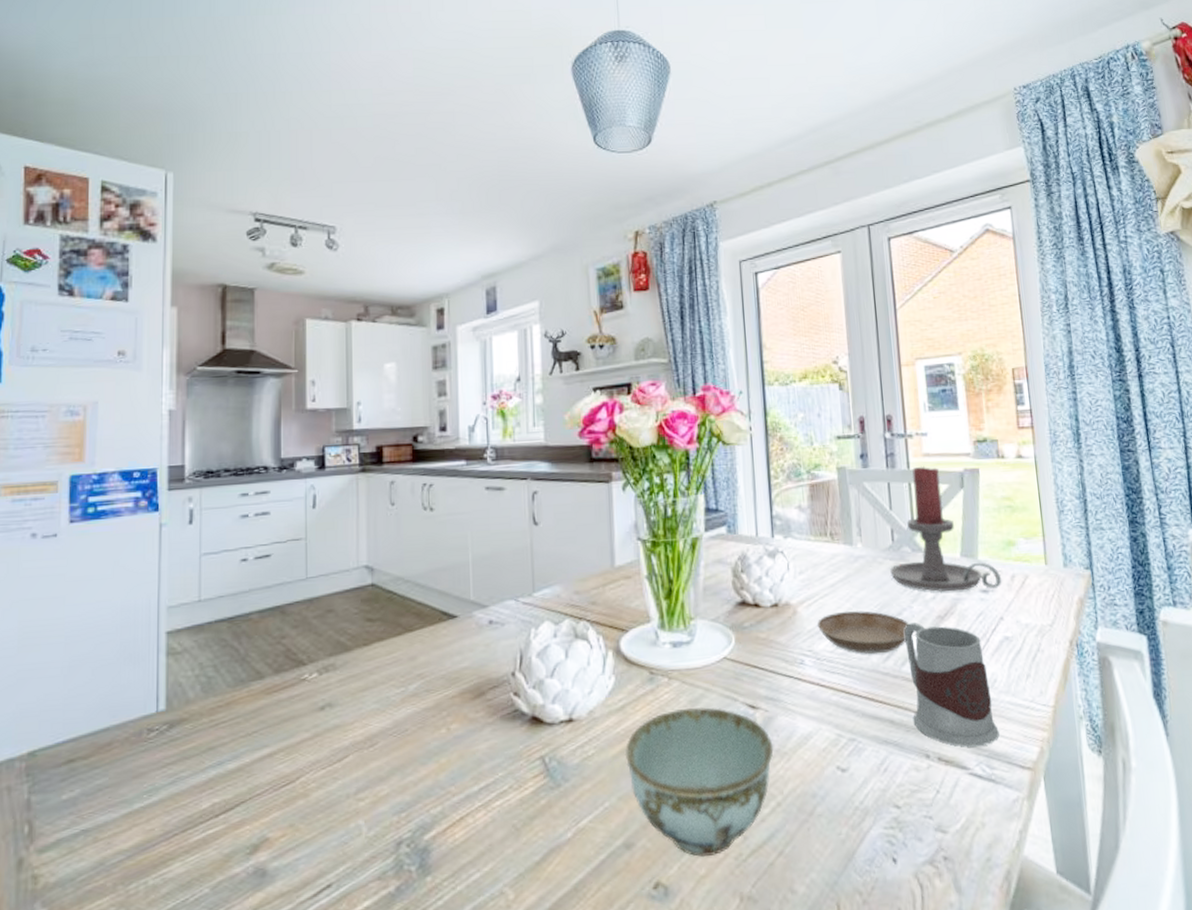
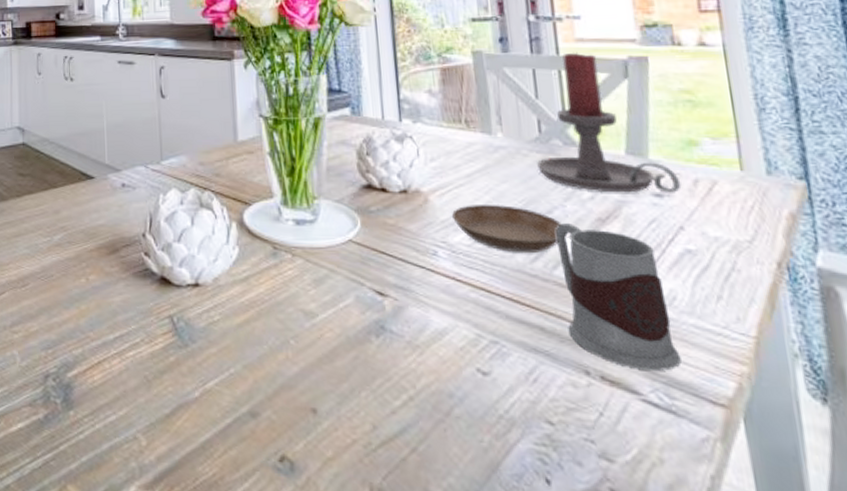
bowl: present [625,706,774,858] -> none [249,287,405,440]

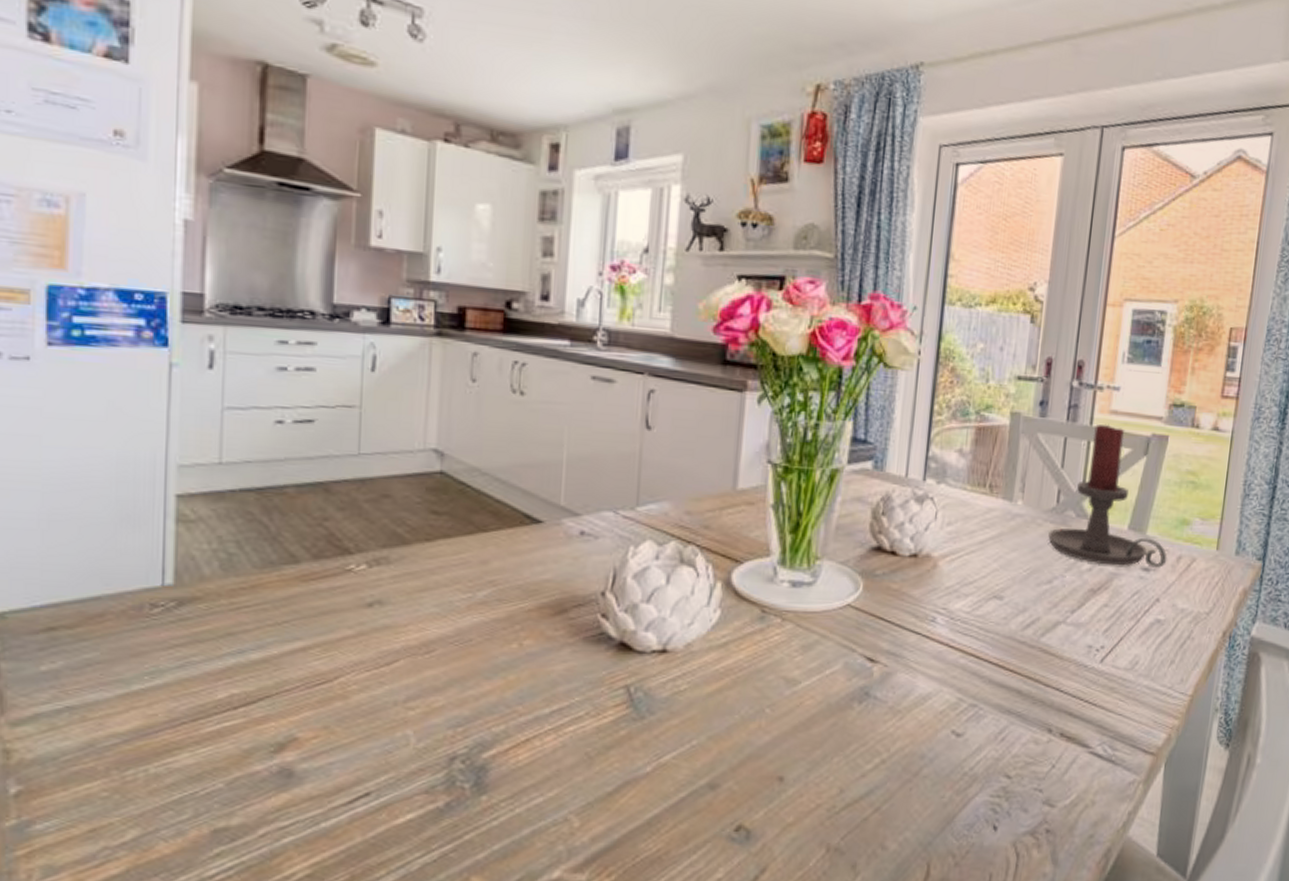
saucer: present [452,204,562,254] -> none [958,572,1058,621]
mug: present [555,223,681,371] -> none [1042,593,1131,726]

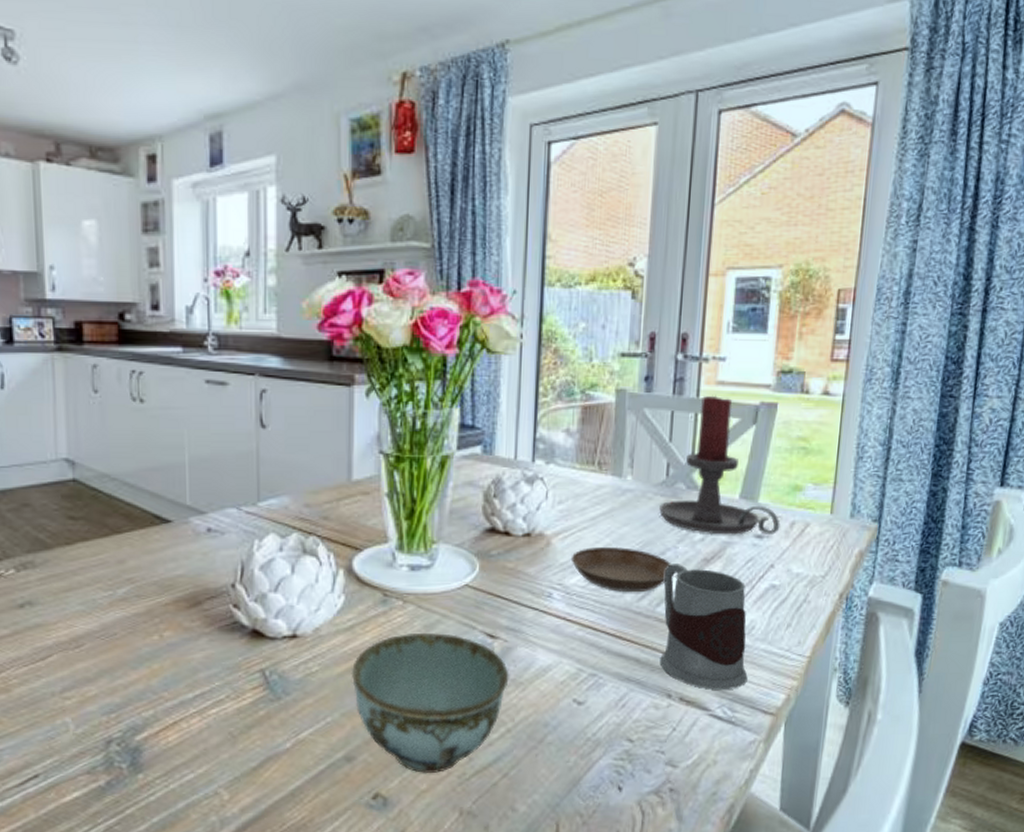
bowl: none [721,653,887,806] -> present [351,632,509,774]
saucer: none [958,572,1058,621] -> present [572,546,671,593]
mug: none [1042,593,1131,726] -> present [660,564,748,690]

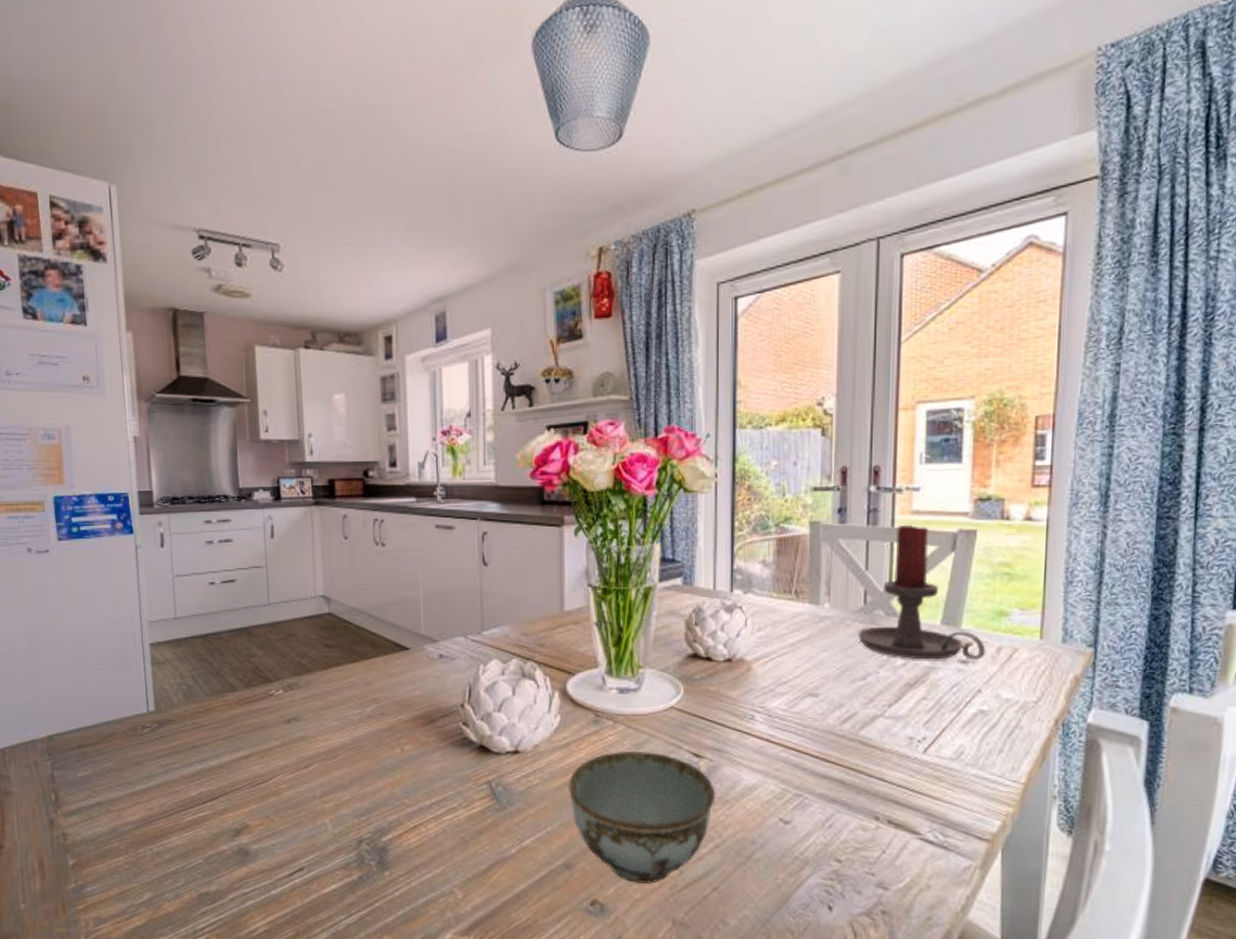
saucer: present [572,546,671,593] -> none [773,671,873,716]
mug: present [660,564,748,690] -> none [865,688,959,814]

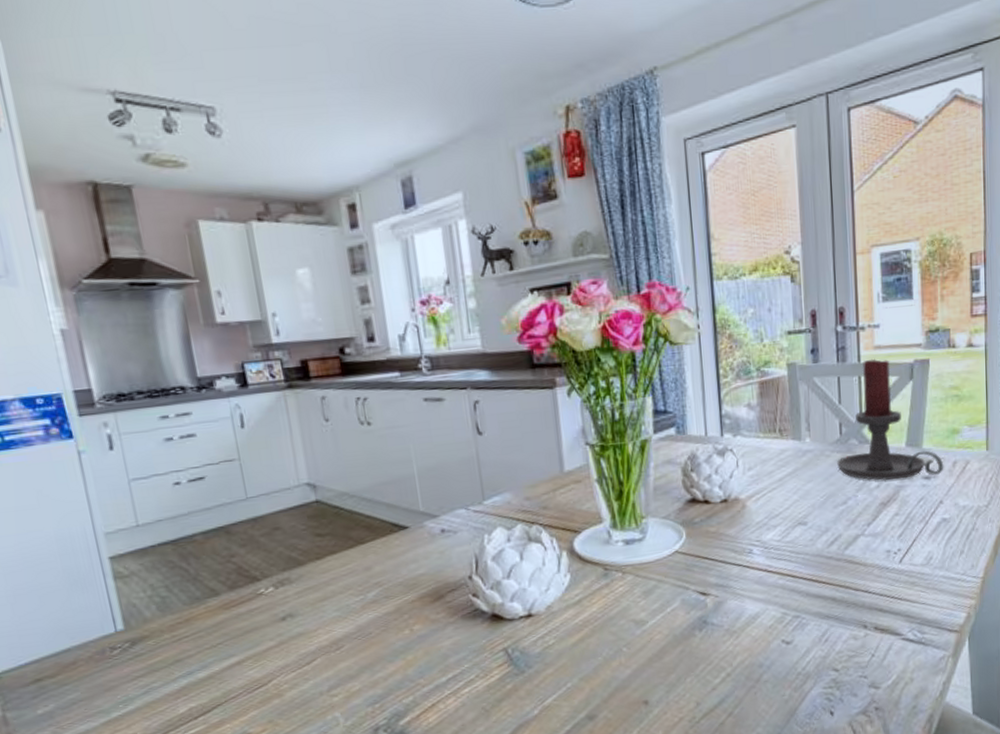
bowl: present [567,750,716,884] -> none [583,596,724,722]

